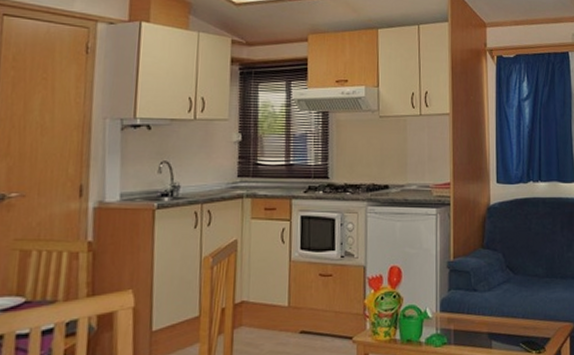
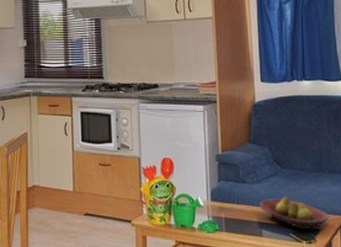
fruit bowl: none [491,304,560,340] -> present [260,196,330,231]

